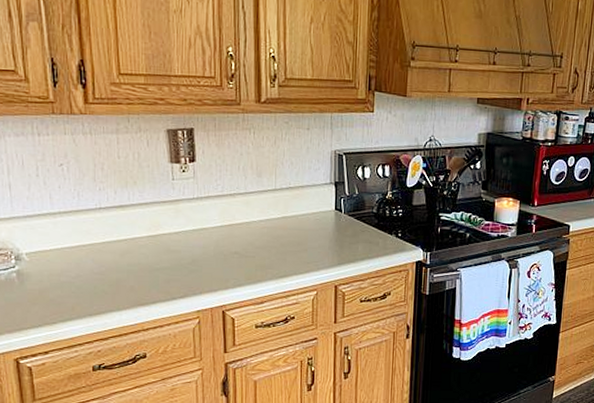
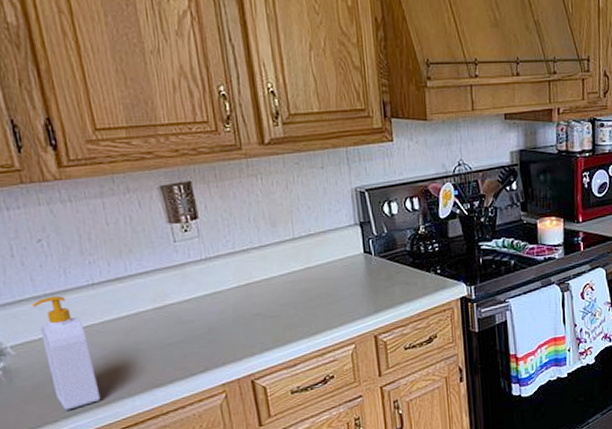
soap bottle: none [48,214,94,315] -> present [32,295,101,411]

